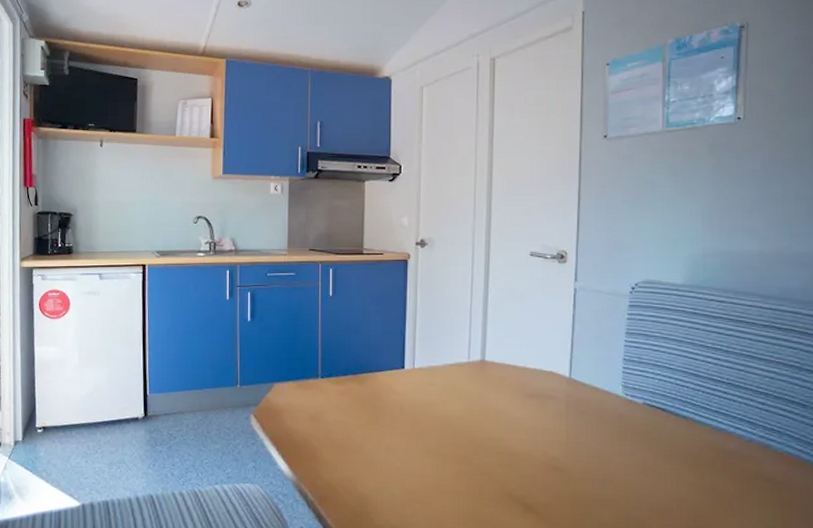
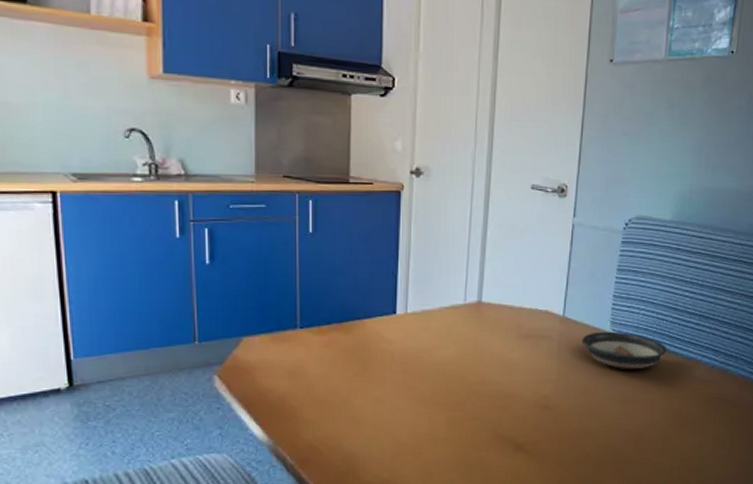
saucer: none [591,395,691,438] -> present [581,331,667,370]

